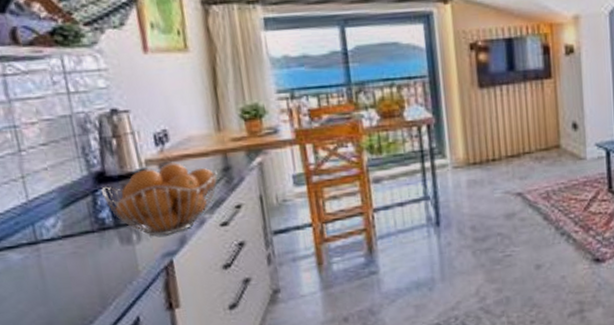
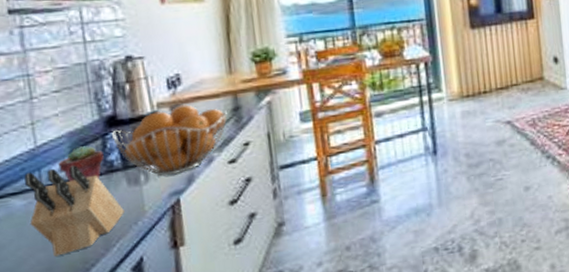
knife block: none [19,221,119,312] -> present [24,165,124,257]
potted succulent: none [50,202,96,238] -> present [58,146,104,182]

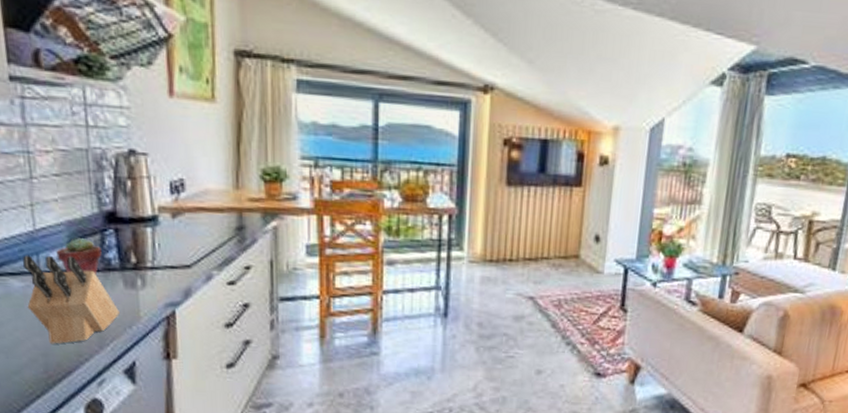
fruit basket: present [111,105,227,177] -> none [110,213,230,285]

